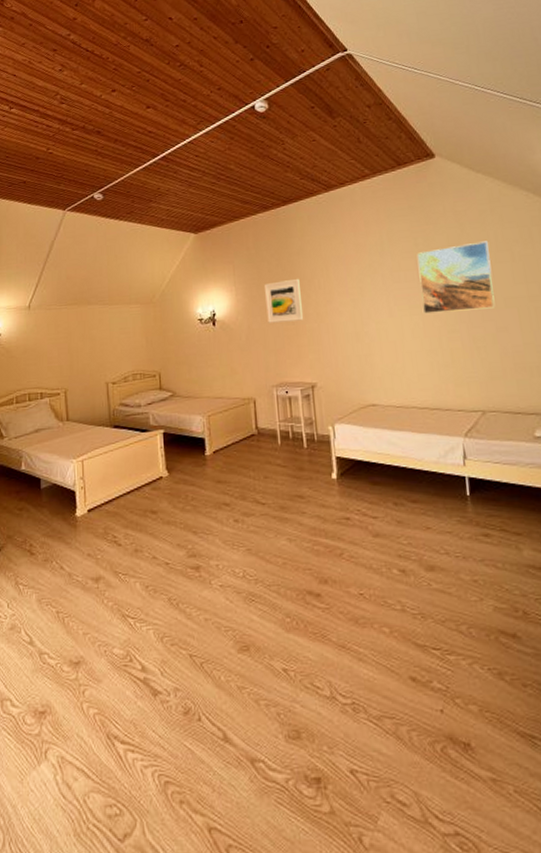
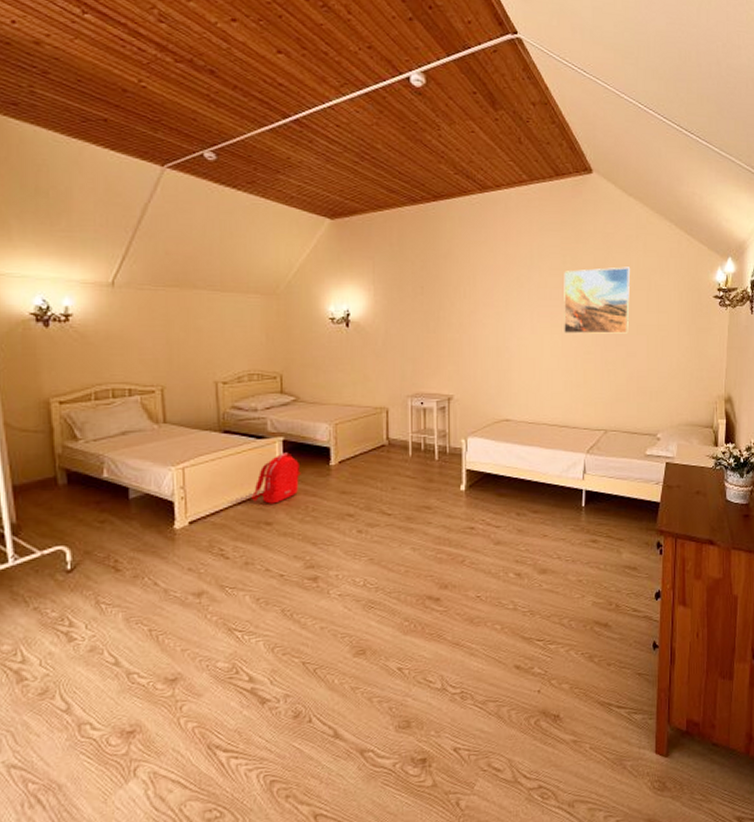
backpack: none [139,444,180,493] -> present [252,452,301,504]
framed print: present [265,278,304,323] -> none [407,284,446,330]

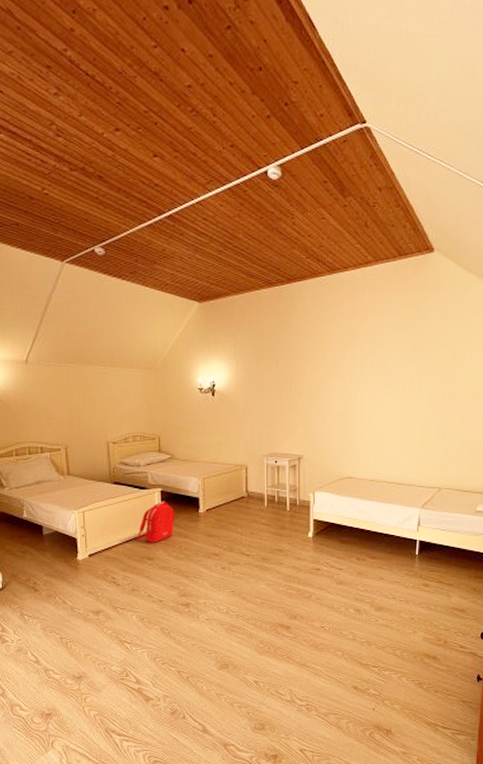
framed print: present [563,267,631,334] -> none [402,339,468,401]

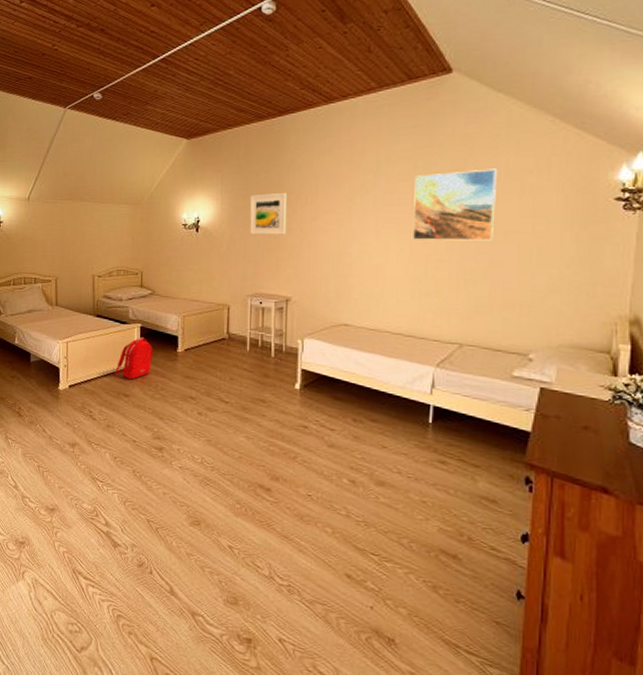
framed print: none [264,357,297,398] -> present [250,192,287,235]
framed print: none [402,339,468,401] -> present [411,168,498,241]

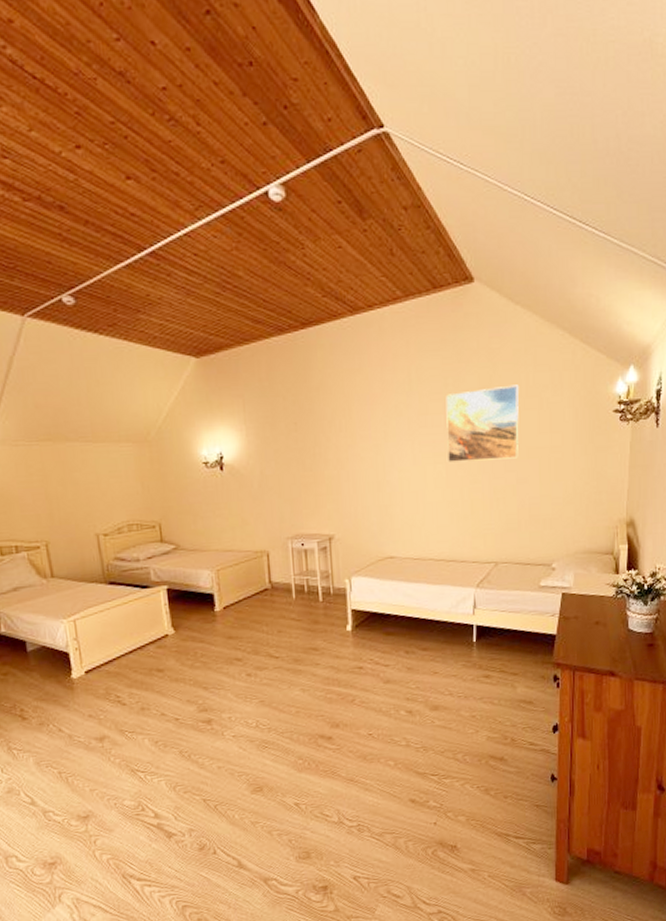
backpack: present [115,337,154,380] -> none [142,600,187,652]
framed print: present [250,192,287,235] -> none [280,418,323,469]

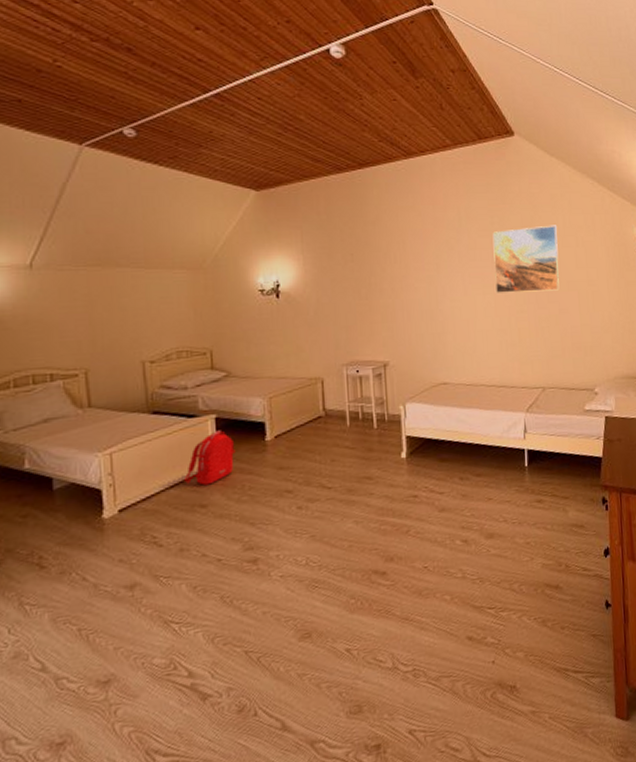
backpack: none [142,600,187,652] -> present [185,430,236,486]

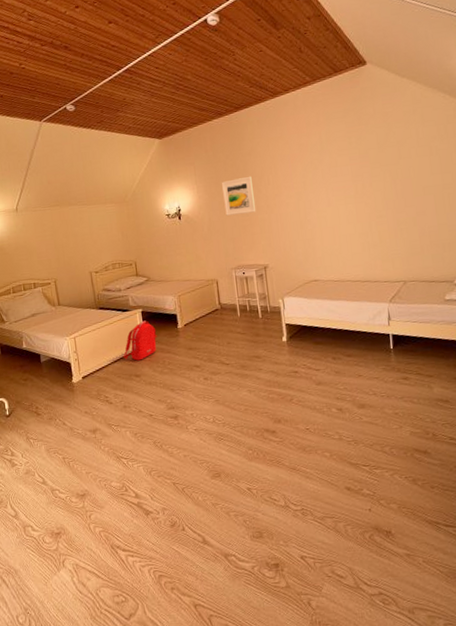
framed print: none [336,250,378,297] -> present [222,176,256,216]
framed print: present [492,225,560,293] -> none [351,138,416,203]

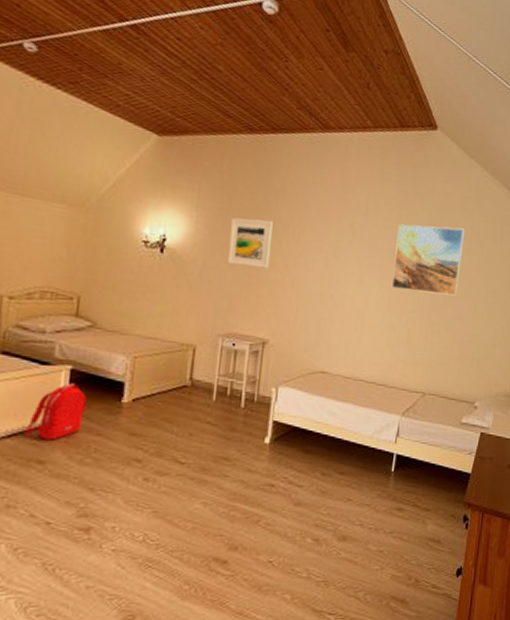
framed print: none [351,138,416,203] -> present [391,224,465,296]

